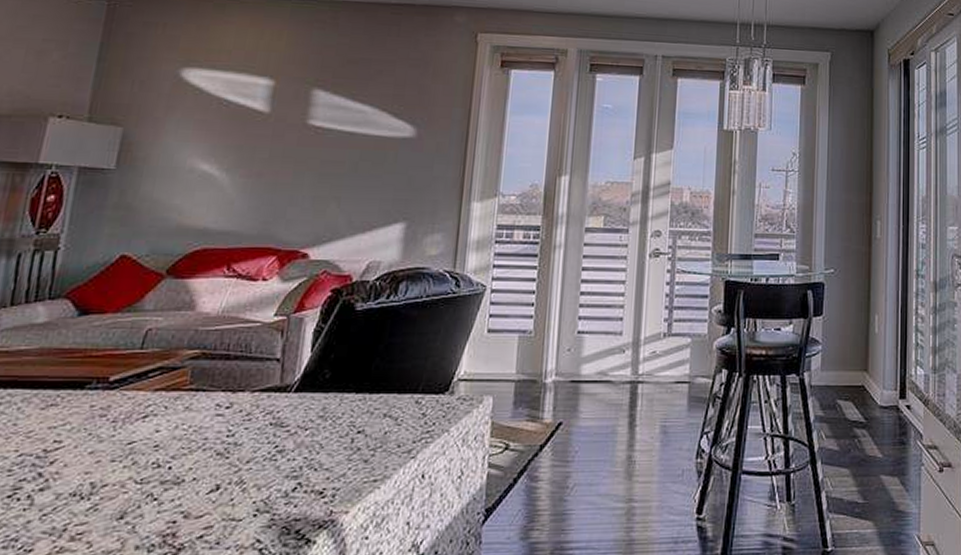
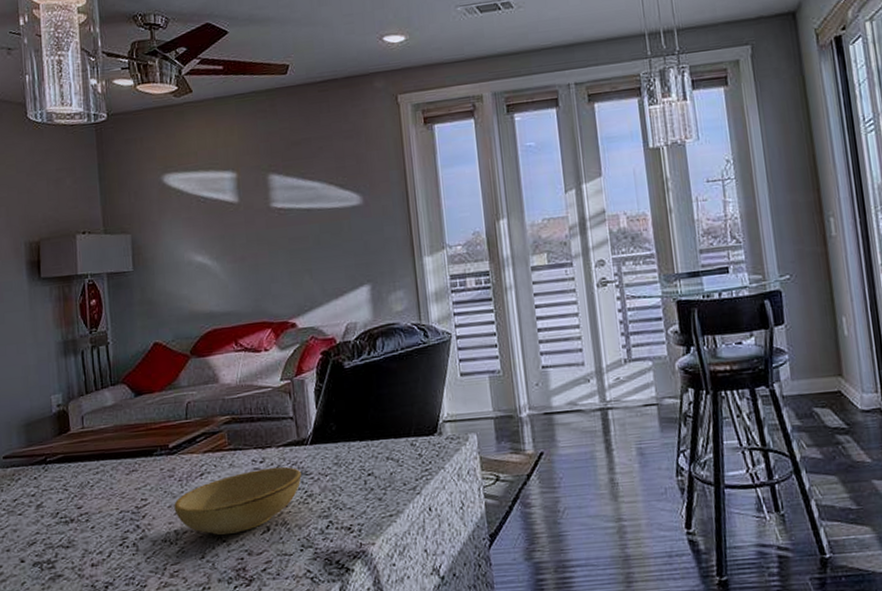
bowl: none [96,415,276,491] -> present [174,466,302,535]

